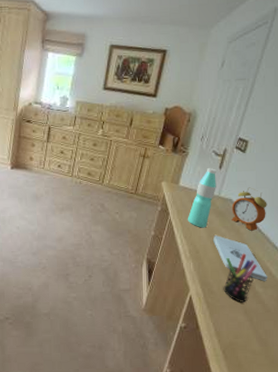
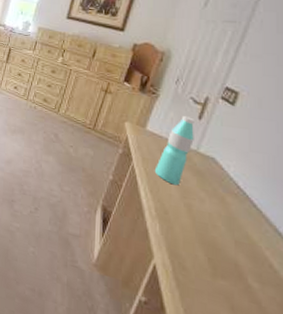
notepad: present [213,235,267,281] -> none [188,197,266,275]
pen holder: present [223,253,257,303] -> none [200,229,250,295]
alarm clock: present [232,187,267,231] -> none [214,148,266,204]

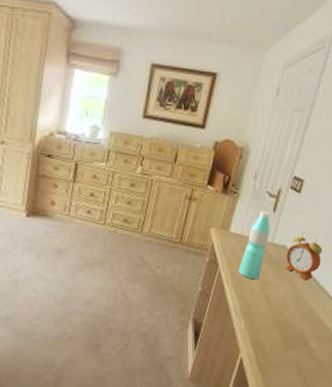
alarm clock: none [214,148,266,204] -> present [286,232,322,280]

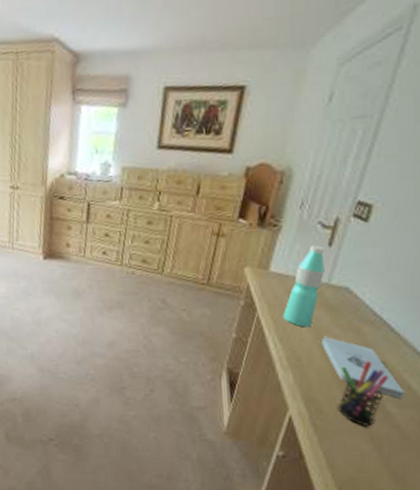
notepad: none [266,287,321,335] -> present [322,337,404,398]
pen holder: none [276,306,311,361] -> present [337,360,388,426]
alarm clock: present [286,232,322,280] -> none [348,270,404,330]

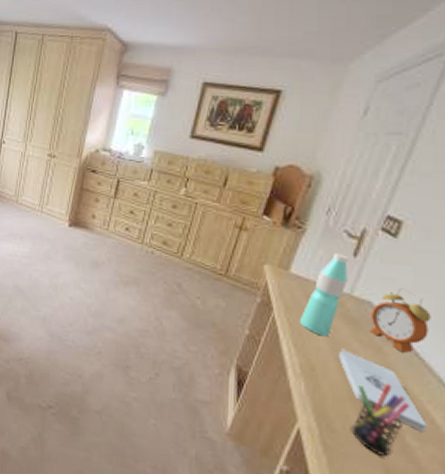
alarm clock: none [348,270,404,330] -> present [370,288,431,353]

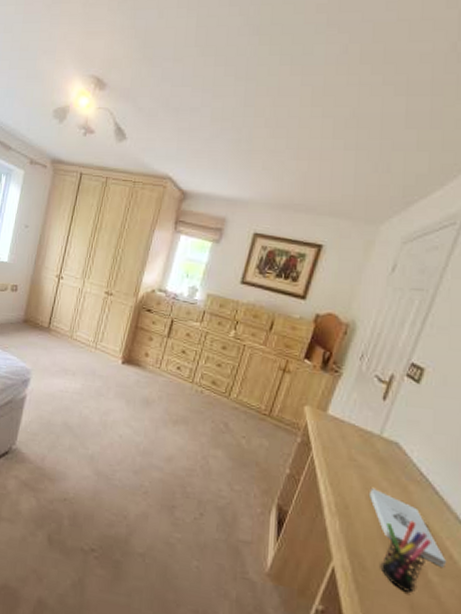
water bottle: present [299,252,348,337] -> none [335,395,379,476]
alarm clock: present [370,288,431,353] -> none [397,430,449,491]

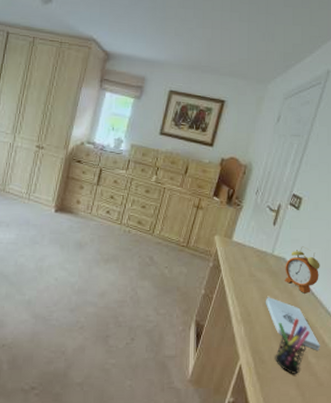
alarm clock: none [397,430,449,491] -> present [285,246,320,294]

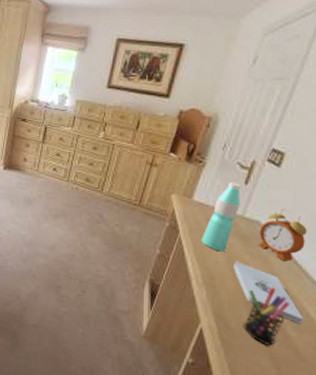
water bottle: none [239,223,270,288] -> present [201,181,241,252]

